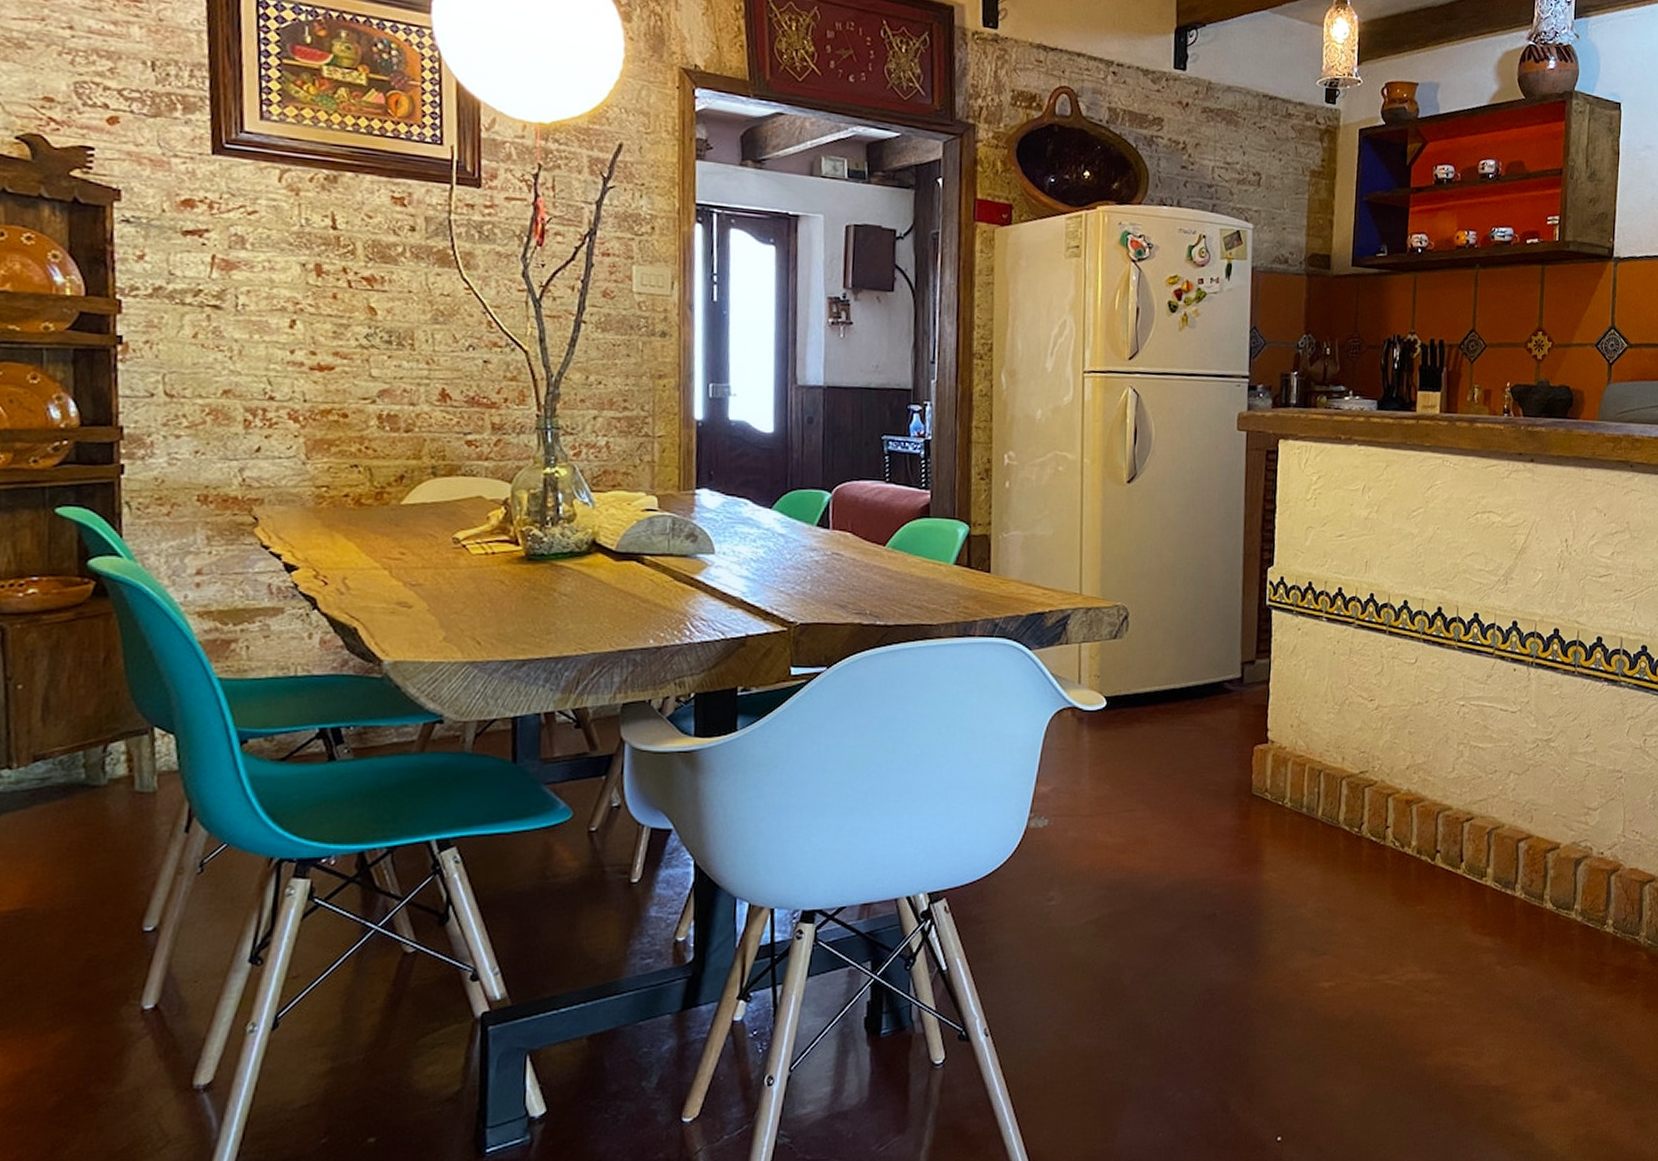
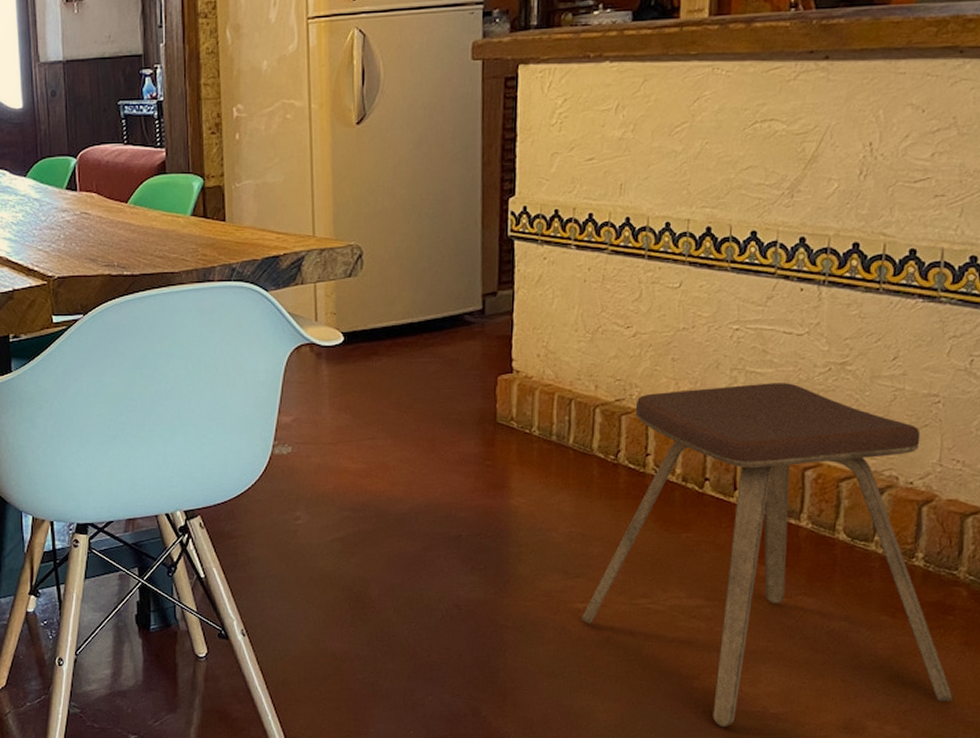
music stool: none [1326,757,1638,1105] -> present [581,383,953,728]

